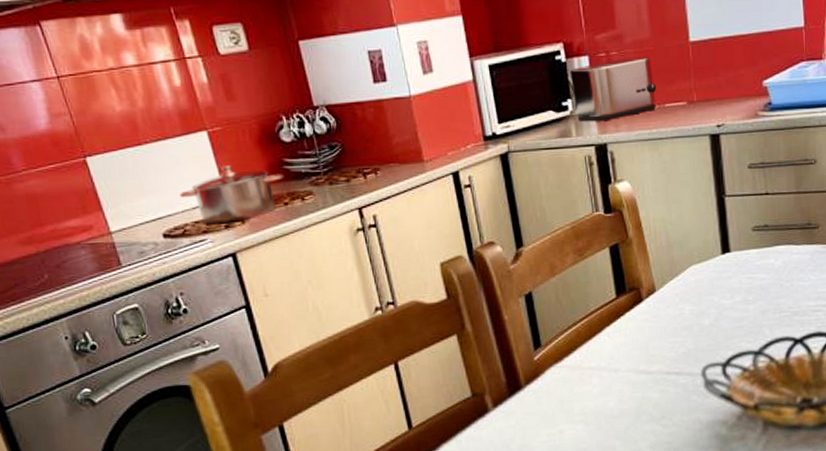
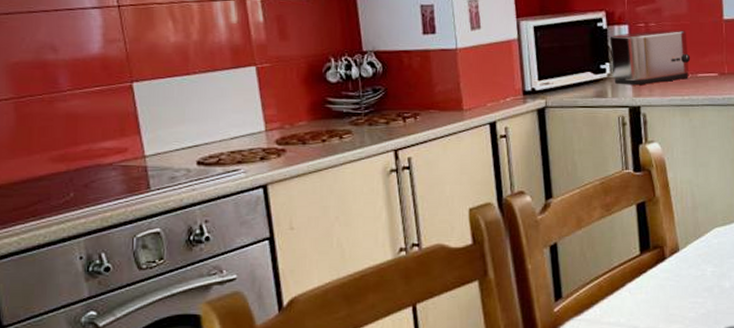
cooking pot: present [179,164,285,225] -> none [220,99,326,156]

